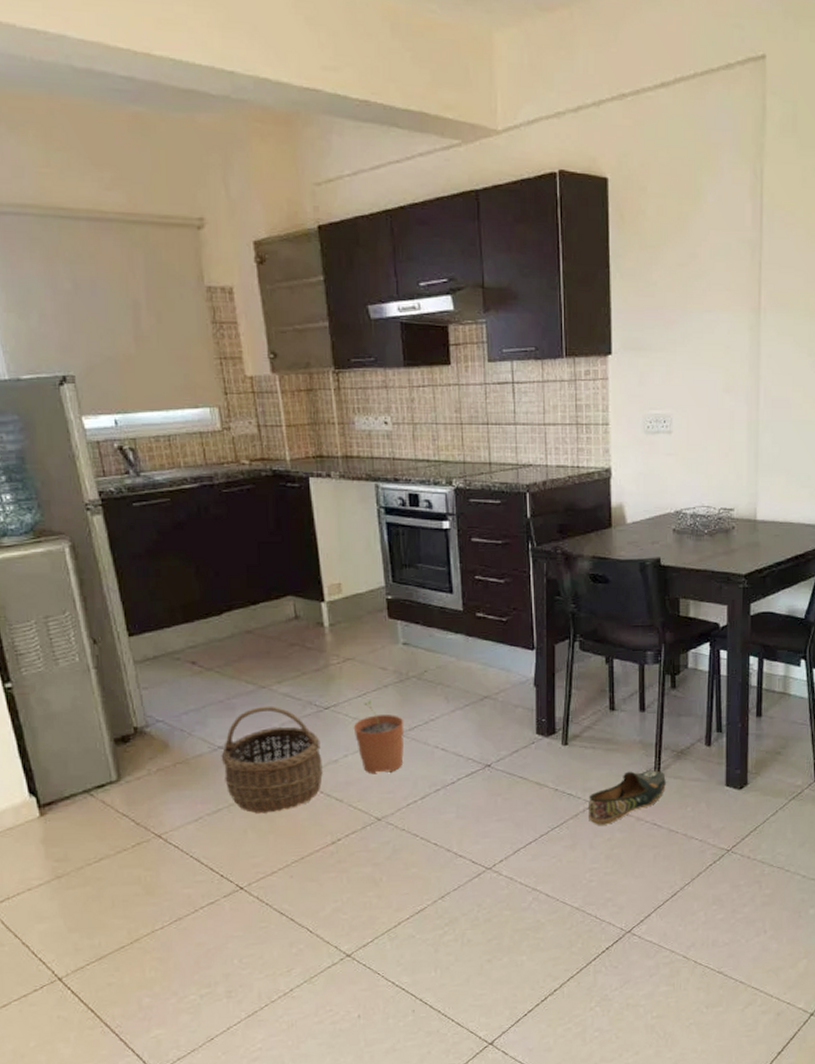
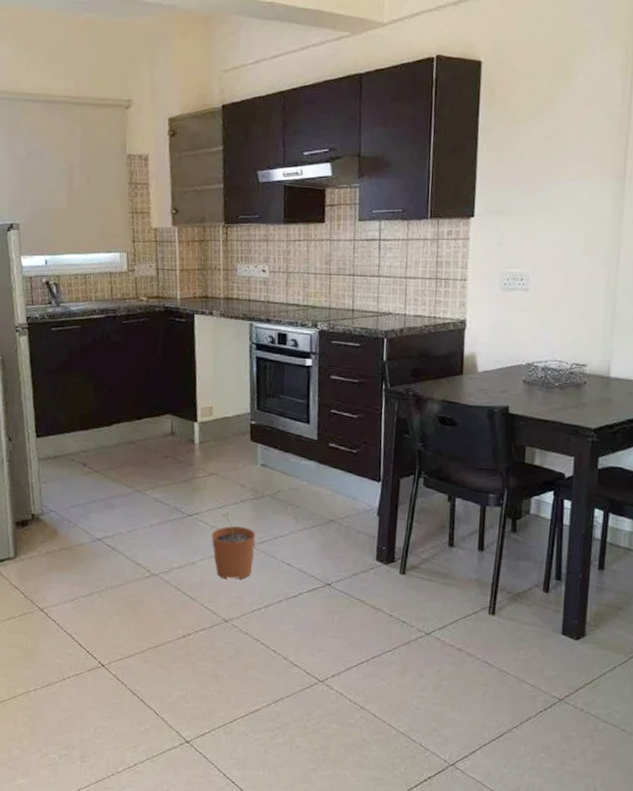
wicker basket: present [221,705,323,814] -> none [98,507,182,602]
shoe: present [587,769,666,825] -> none [420,607,500,656]

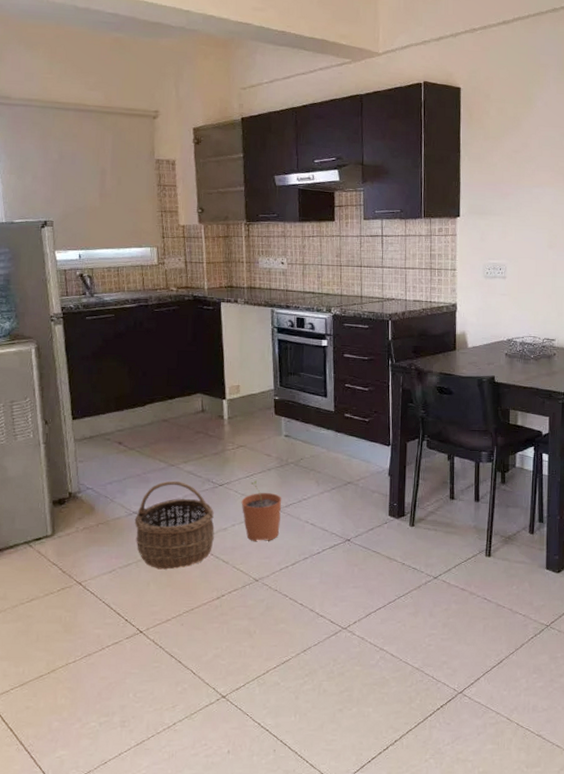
wicker basket: none [98,507,182,602] -> present [134,480,215,570]

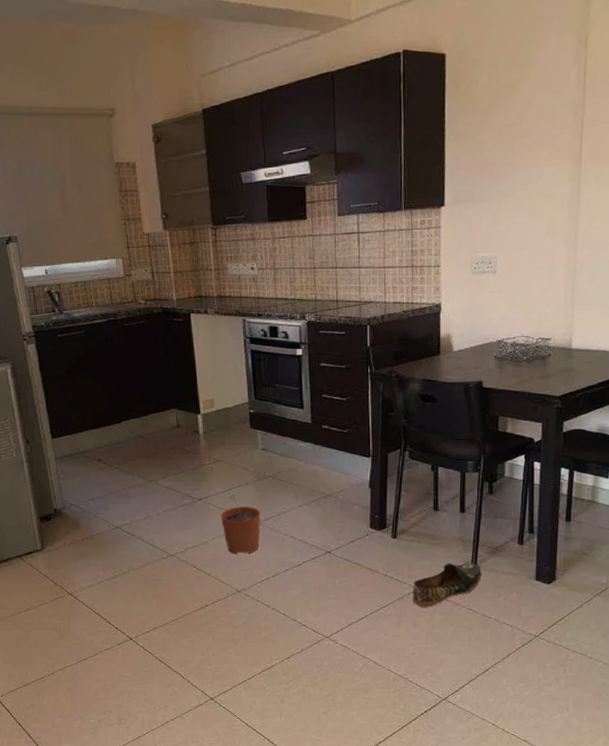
wicker basket: present [134,480,215,570] -> none [118,496,195,581]
shoe: none [429,551,495,597] -> present [412,562,482,607]

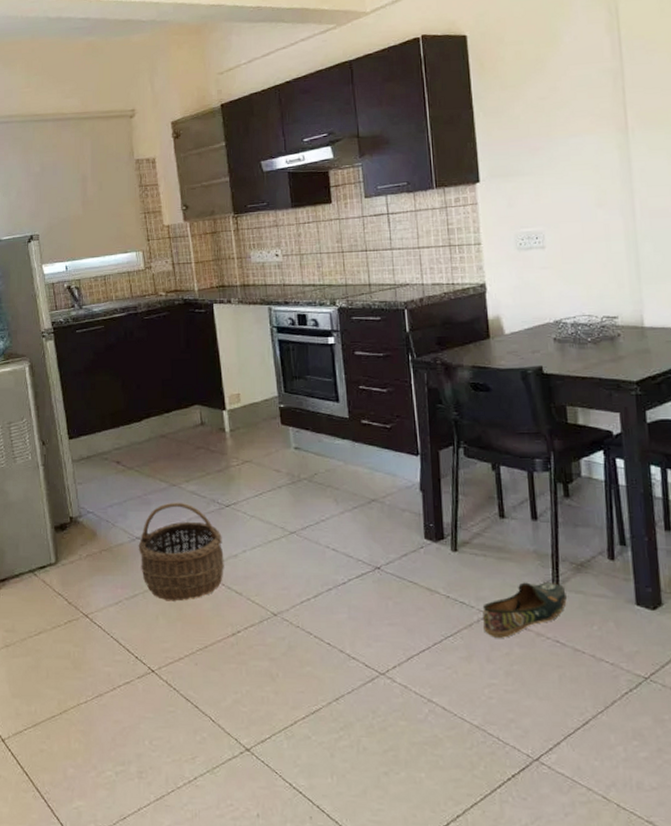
wicker basket: none [118,496,195,581] -> present [138,502,224,601]
plant pot: present [220,494,261,555] -> none [251,500,297,571]

